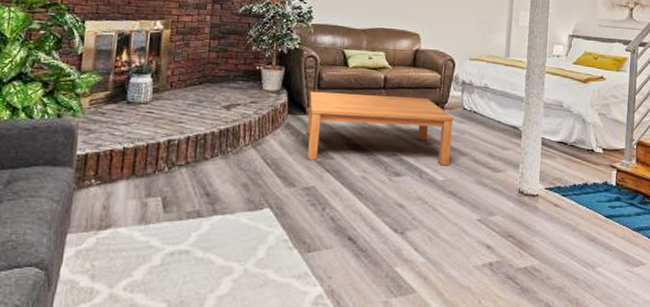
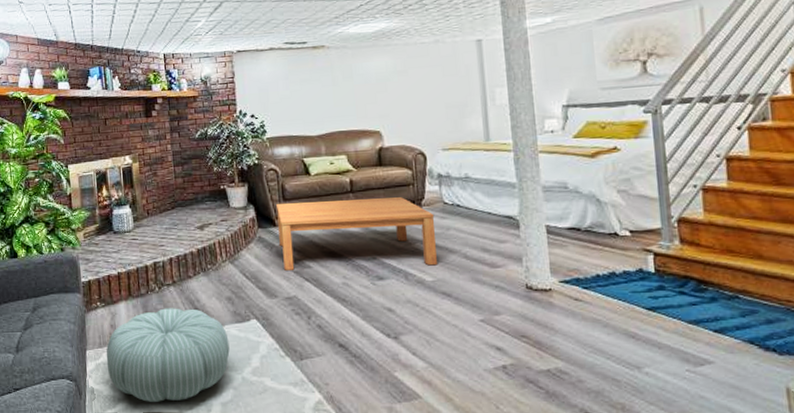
pouf: none [89,191,237,295] -> present [106,308,230,402]

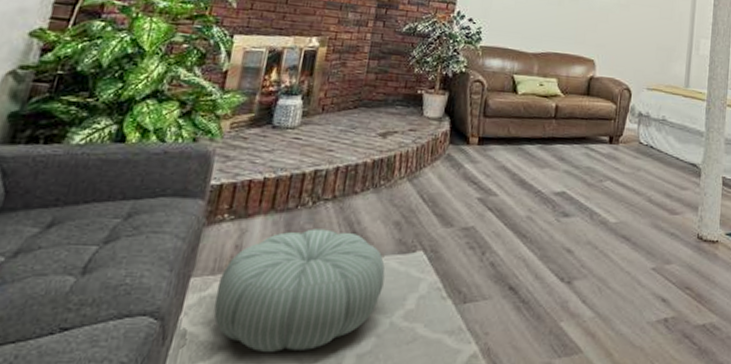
coffee table: present [276,197,437,270] -> none [468,119,629,207]

